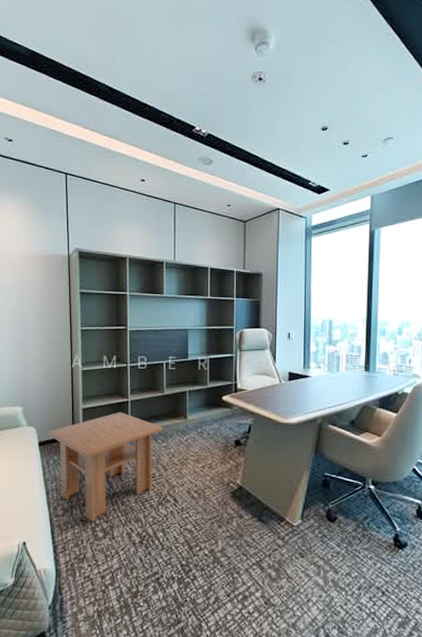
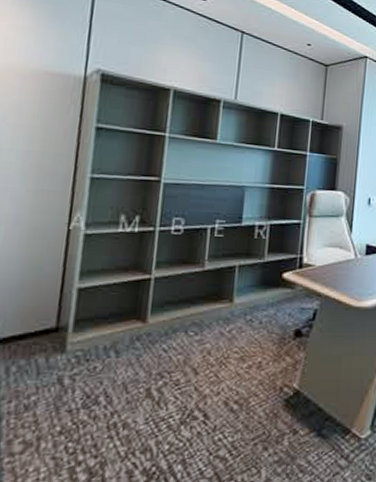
coffee table: present [48,412,163,522] -> none [14,293,198,459]

